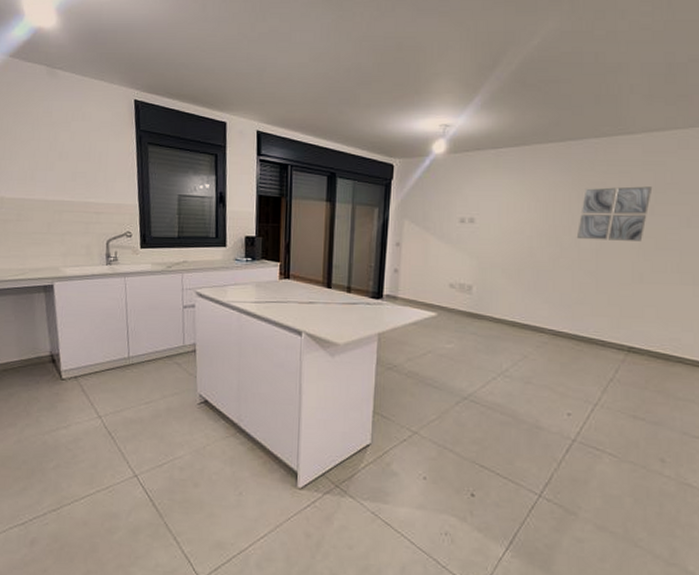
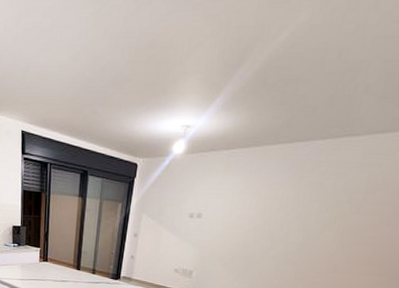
wall art: present [576,186,653,241] -> none [286,187,364,237]

